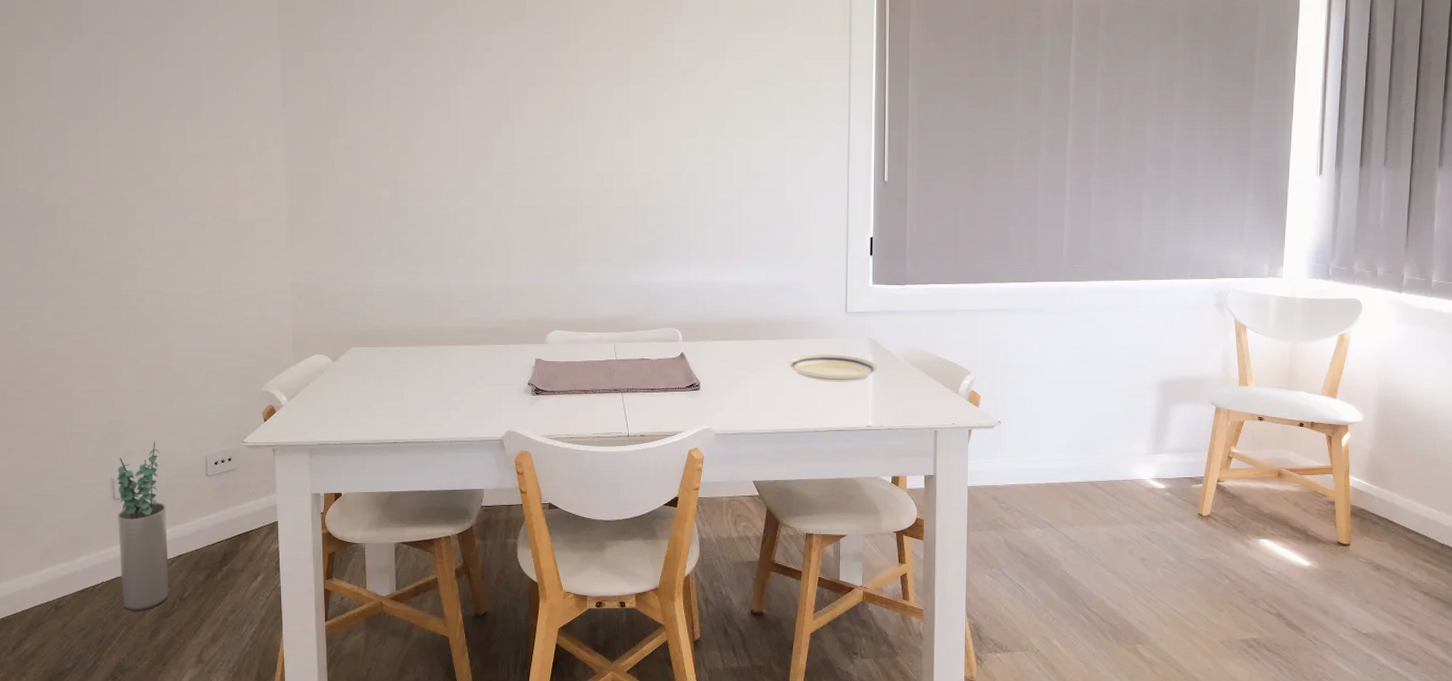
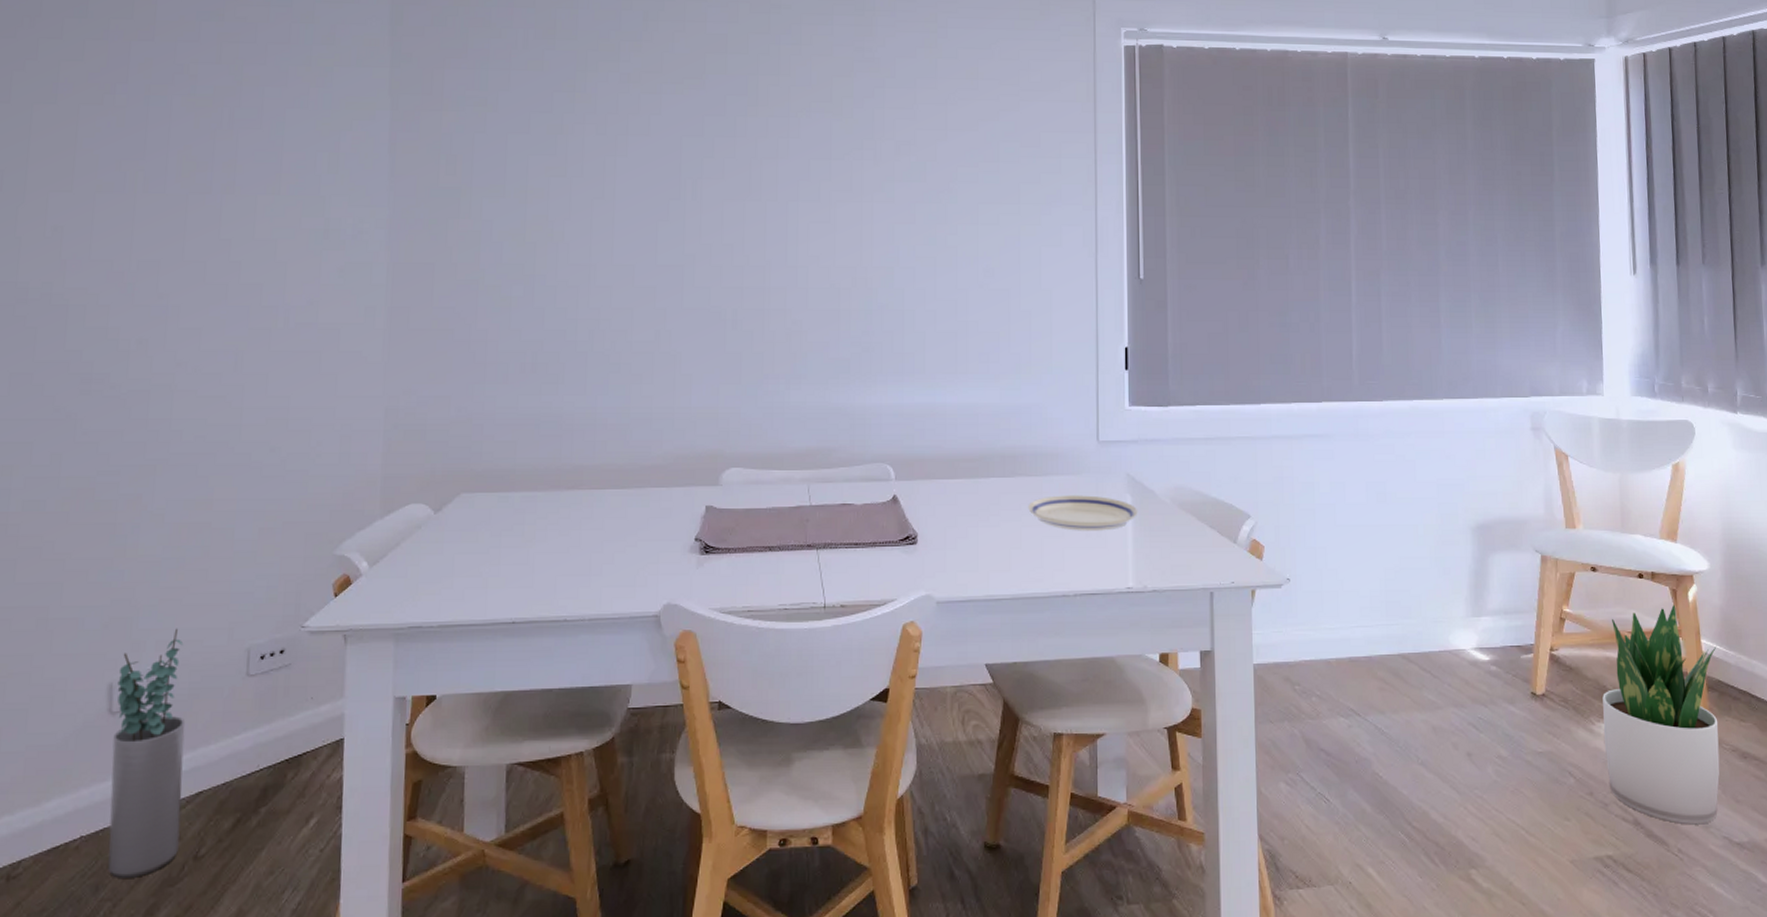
planter: none [1257,449,1363,619] -> present [1602,605,1720,825]

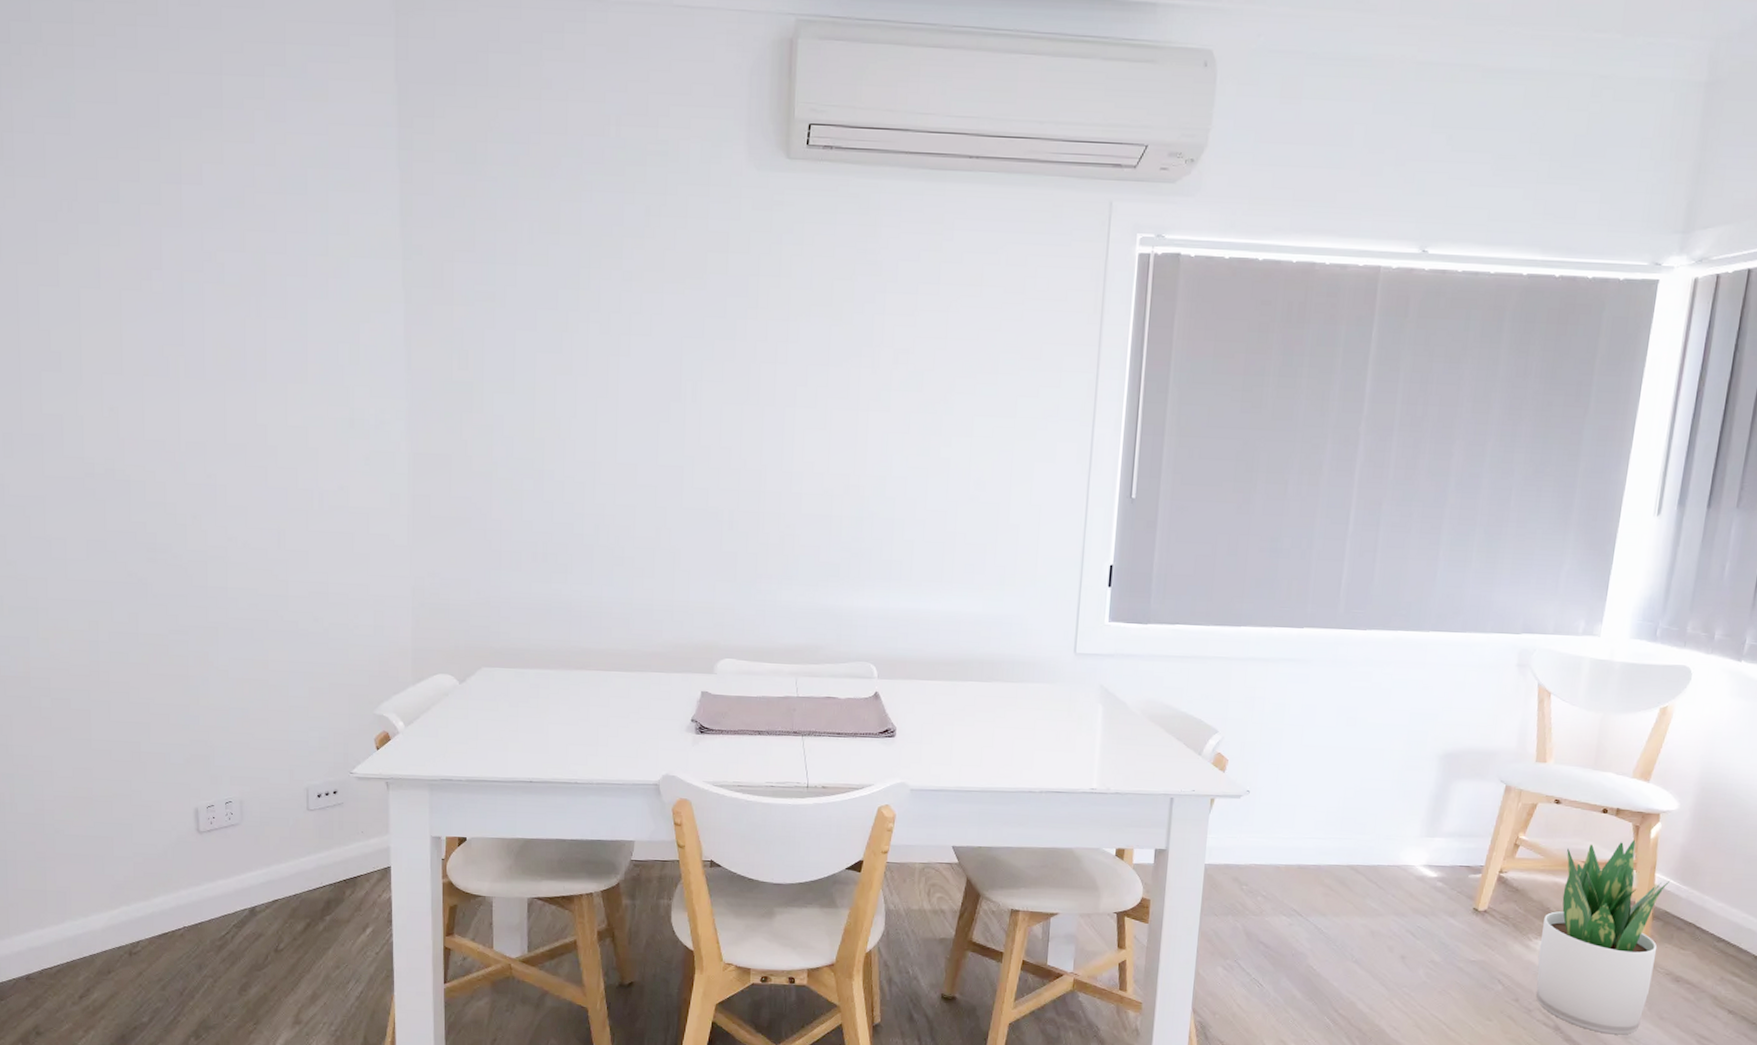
vase: present [108,628,186,878] -> none [202,767,262,962]
plate: present [1028,495,1138,531] -> none [1002,701,1108,736]

